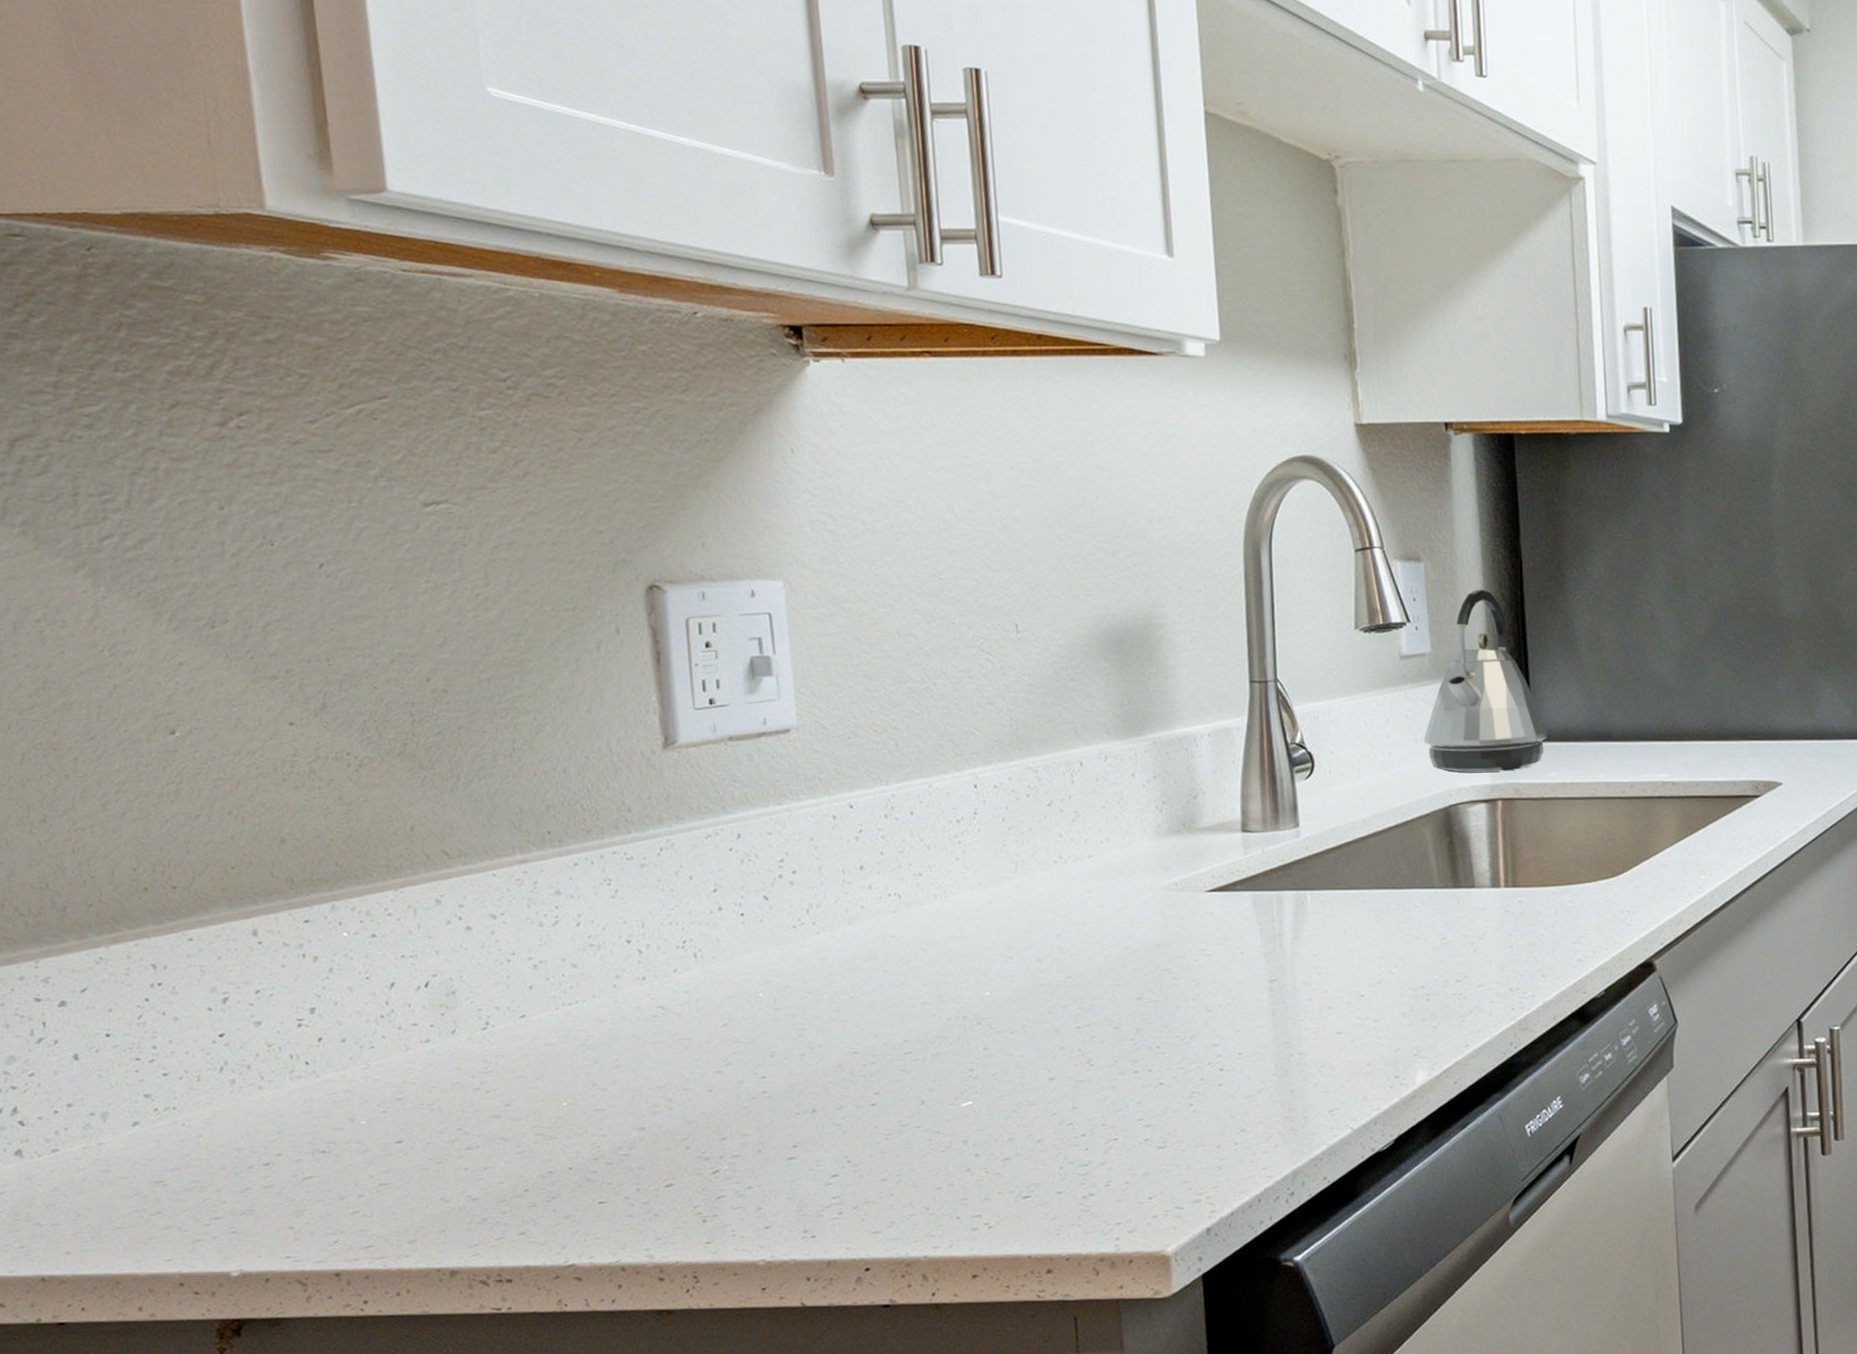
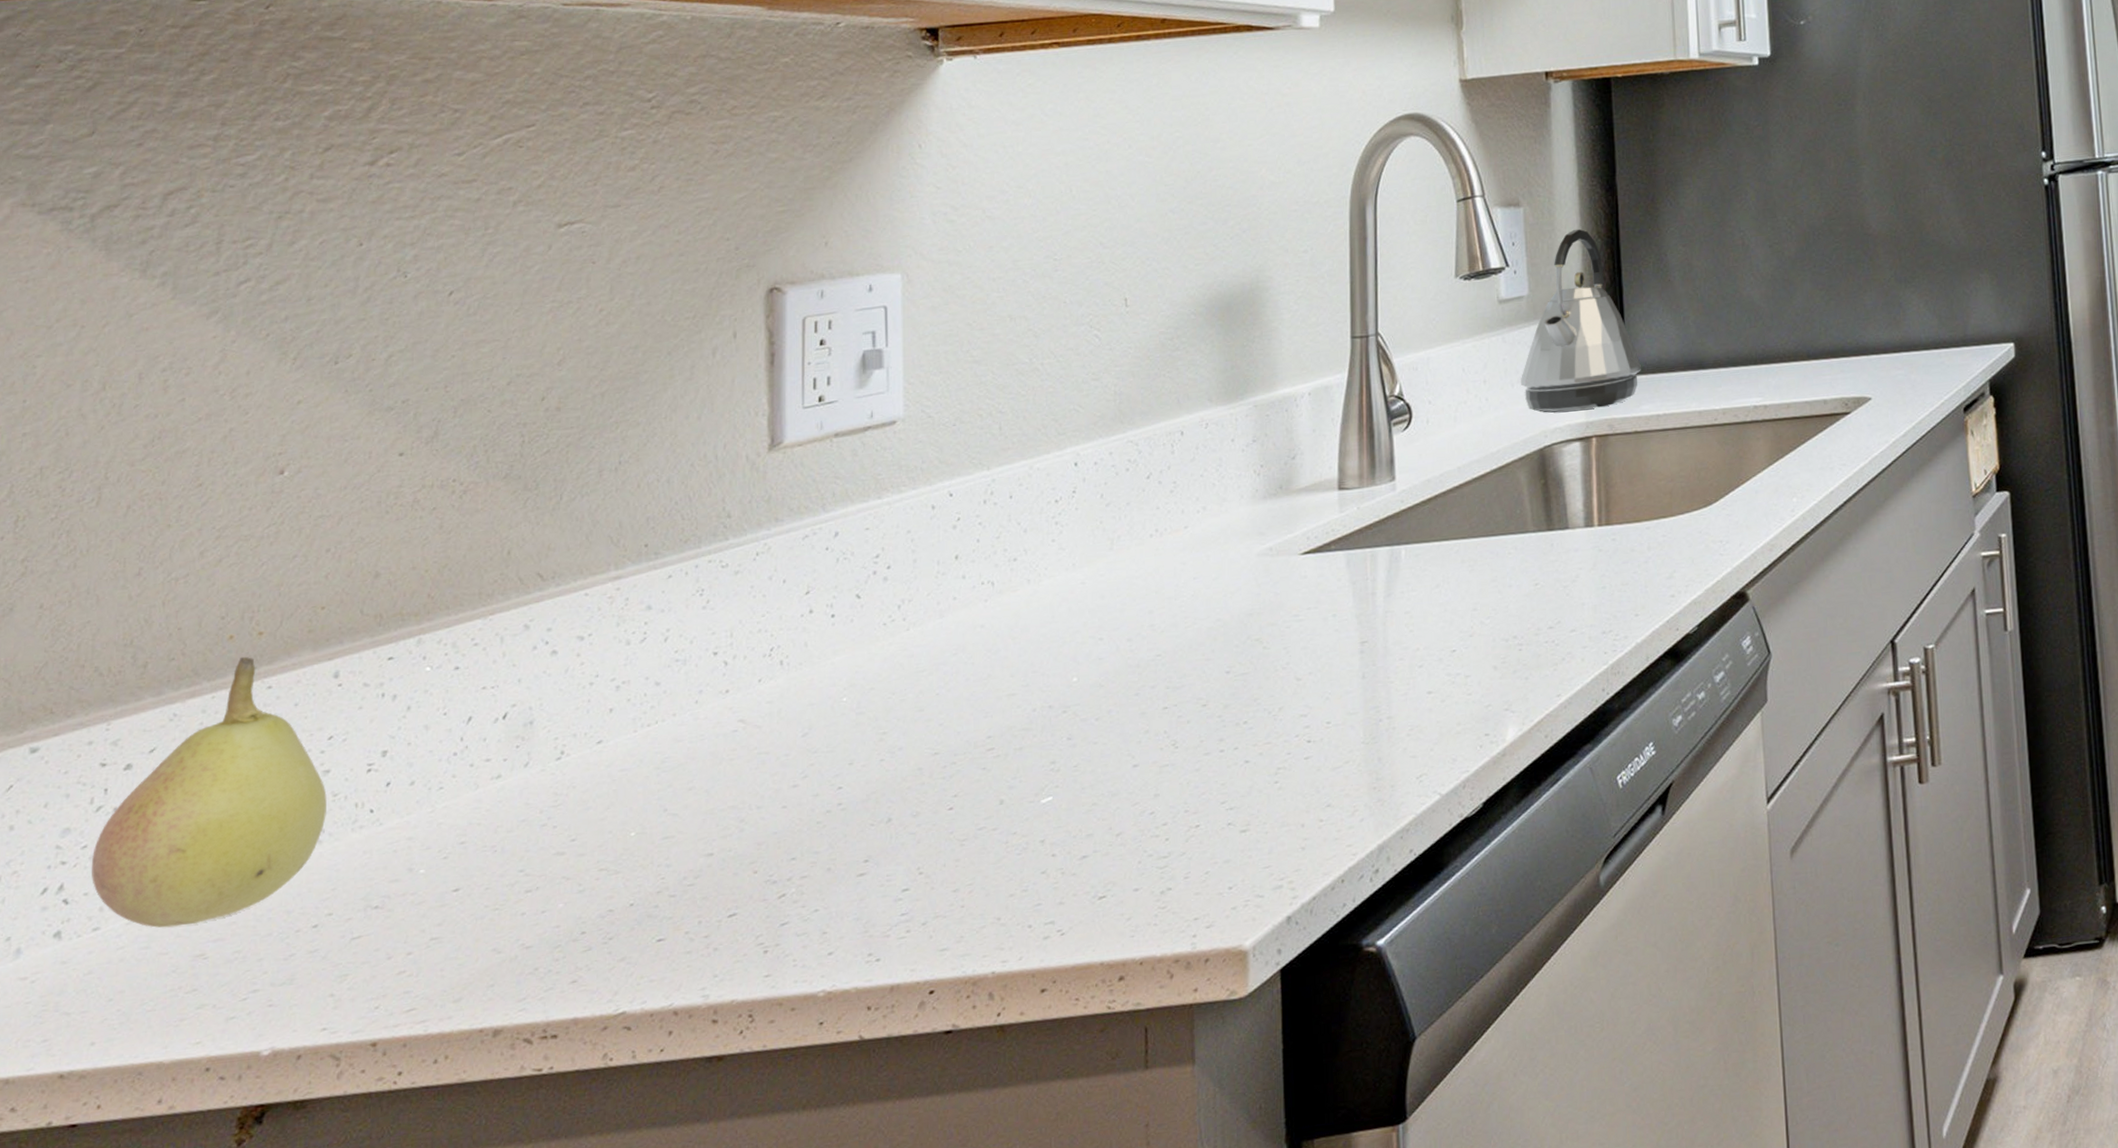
fruit: none [40,908,264,1155] -> present [91,656,327,928]

